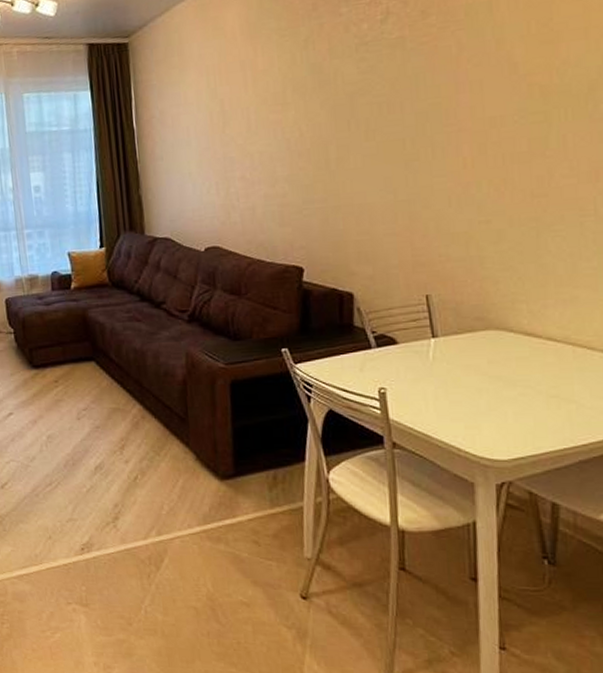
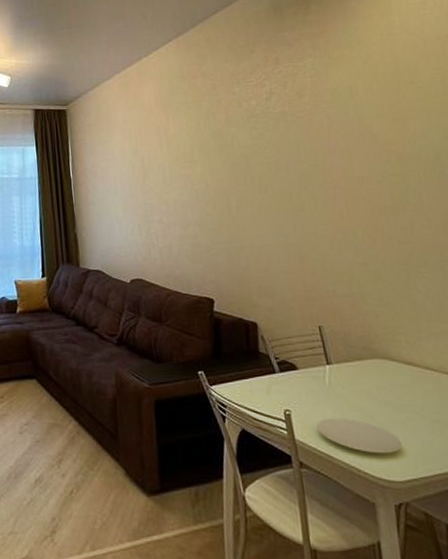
plate: none [415,395,511,432] -> present [317,418,402,454]

